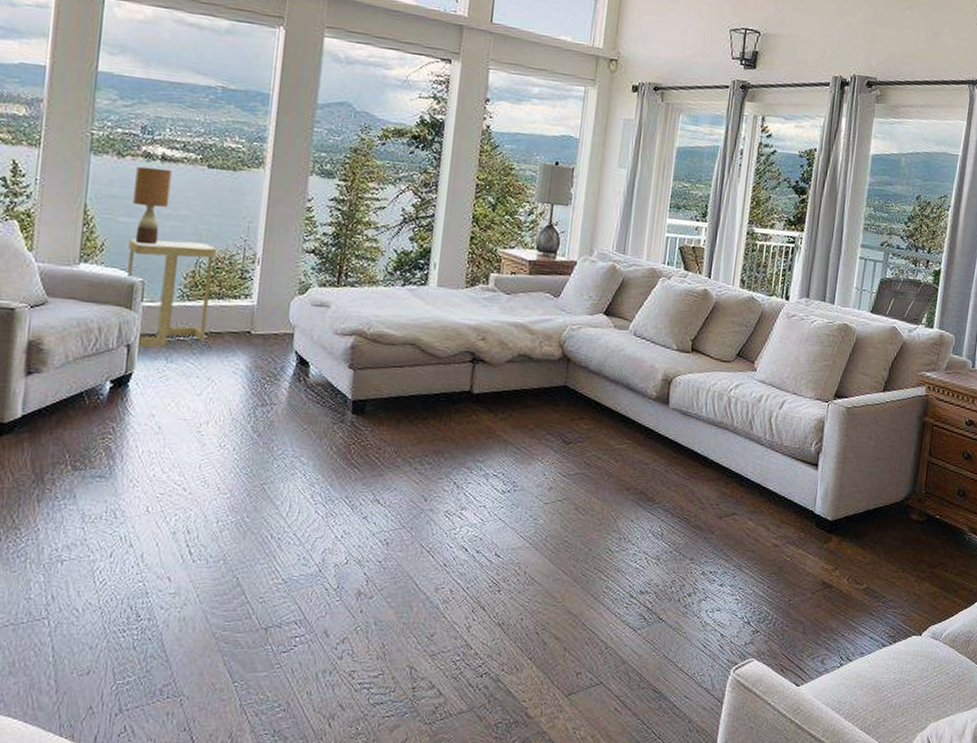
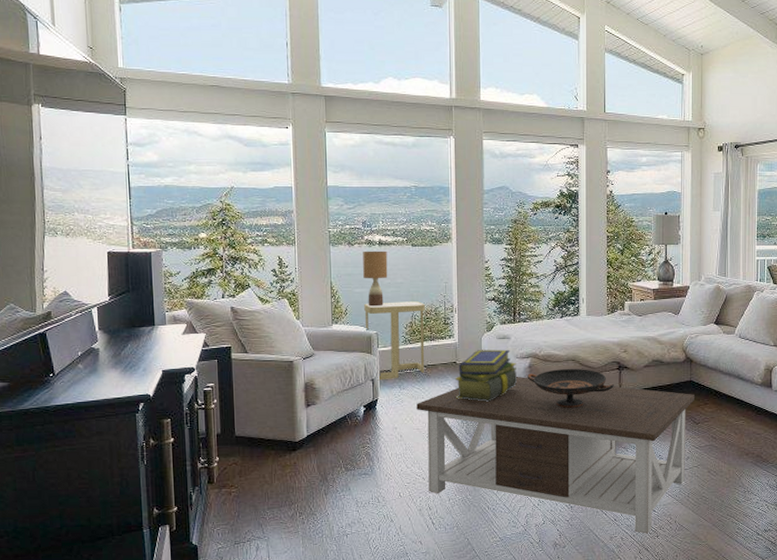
coffee table: none [186,358,568,587] -> present [416,376,694,534]
stack of books: none [244,318,334,390] -> present [455,349,517,402]
decorative bowl: none [347,354,464,409] -> present [527,369,614,408]

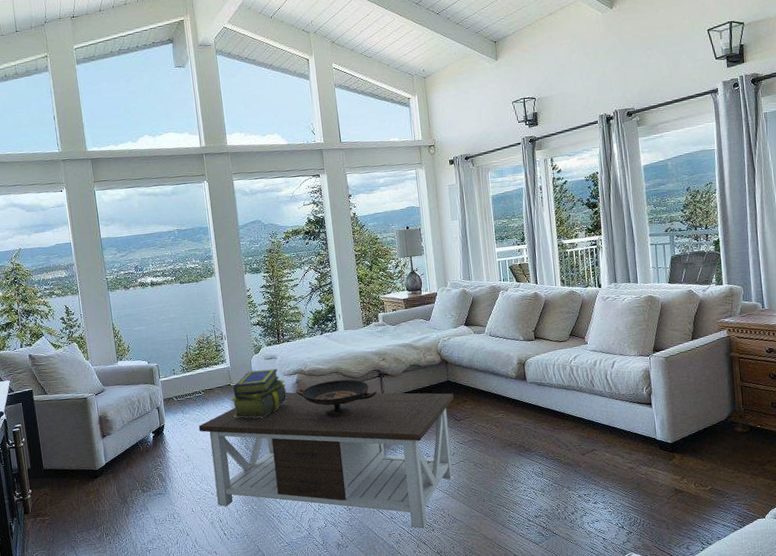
table lamp: present [363,250,388,307] -> none [138,290,162,342]
side table: present [364,301,425,381] -> none [144,333,204,408]

